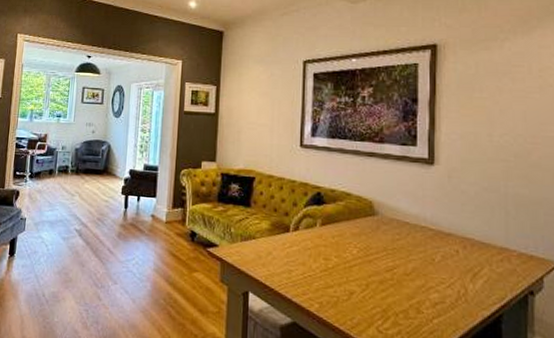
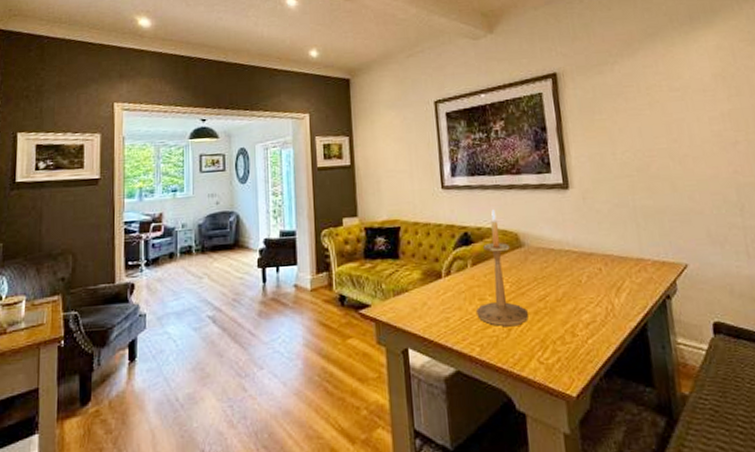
candlestick: none [319,174,372,291] -> present [475,209,528,327]

